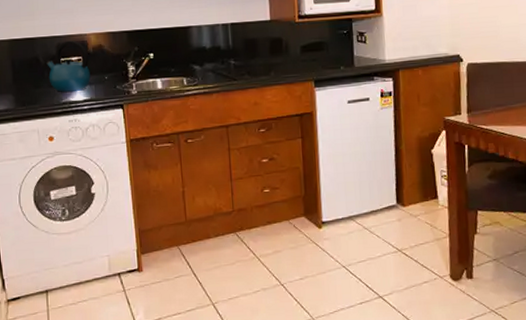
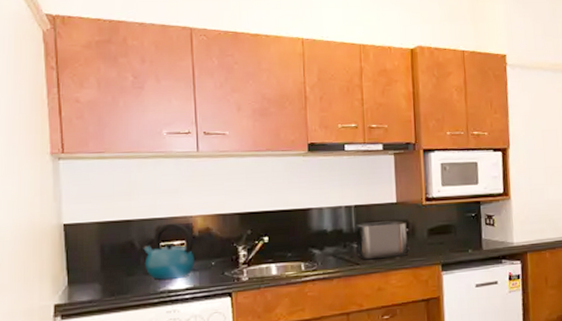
toaster: none [232,37,284,76] -> present [356,220,410,260]

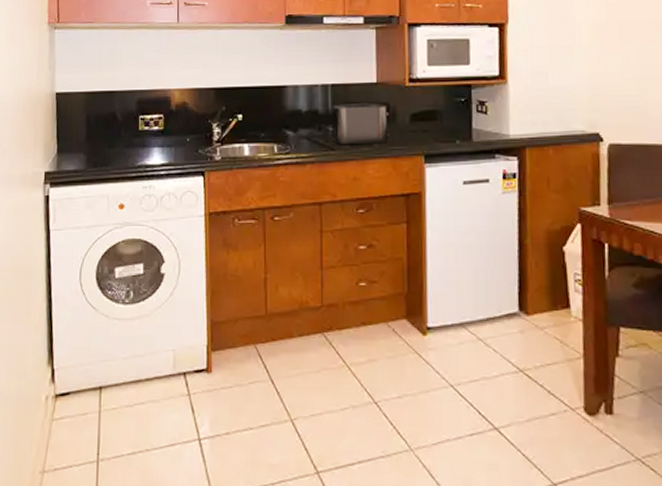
kettle: present [140,223,195,280] -> none [122,96,171,154]

